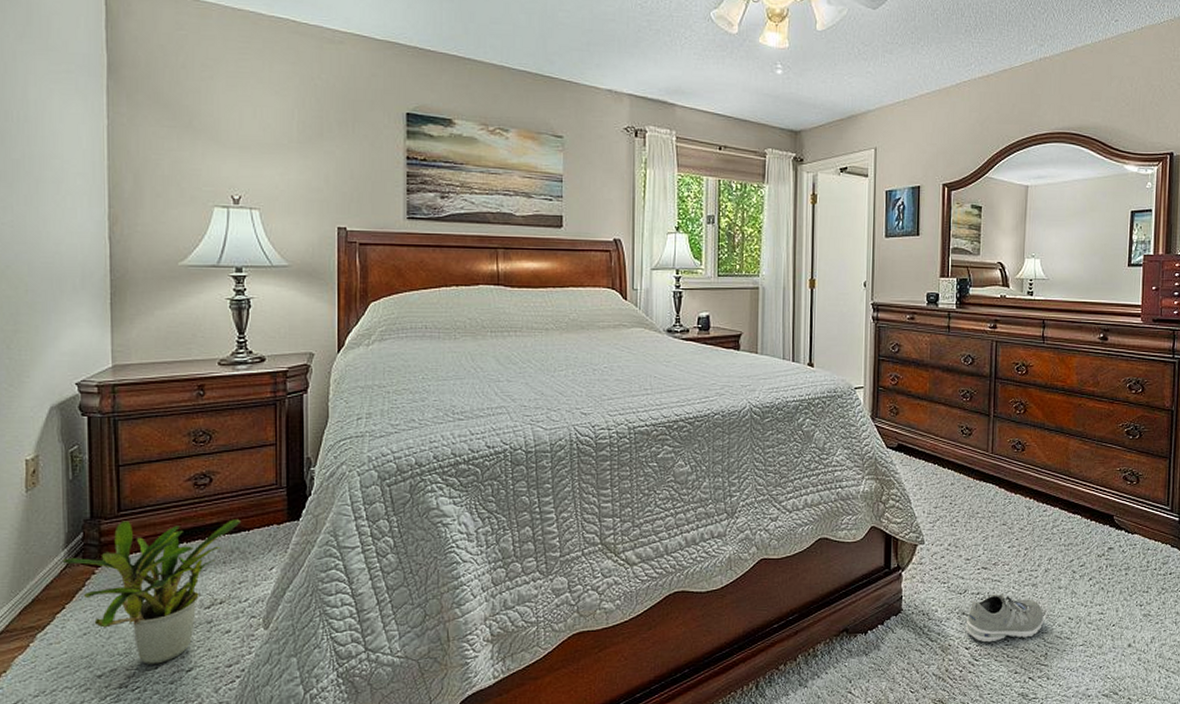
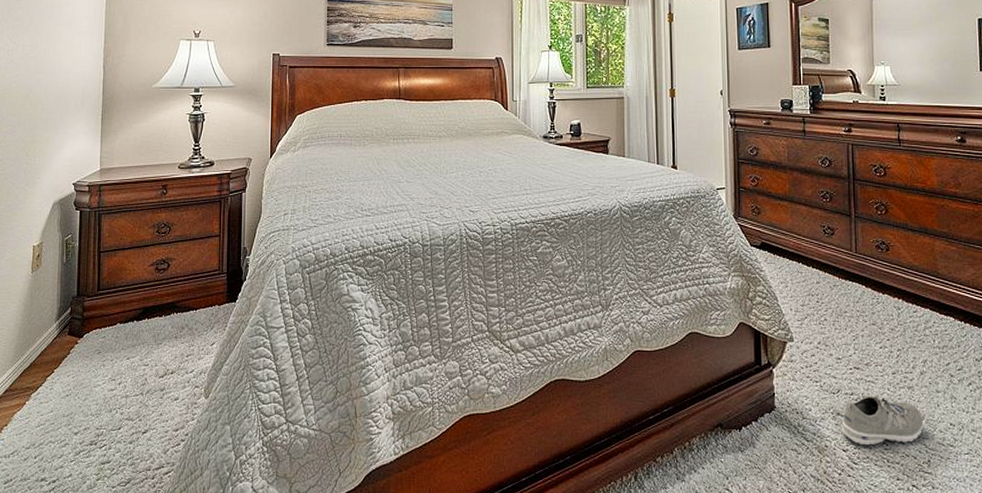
potted plant: present [62,519,240,664] -> none [54,298,190,425]

